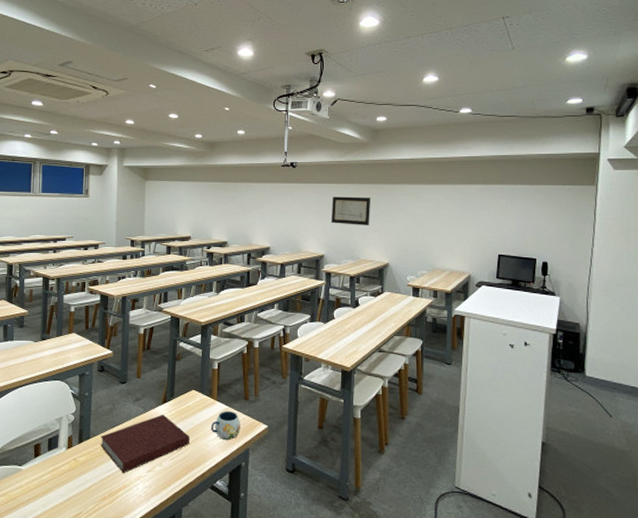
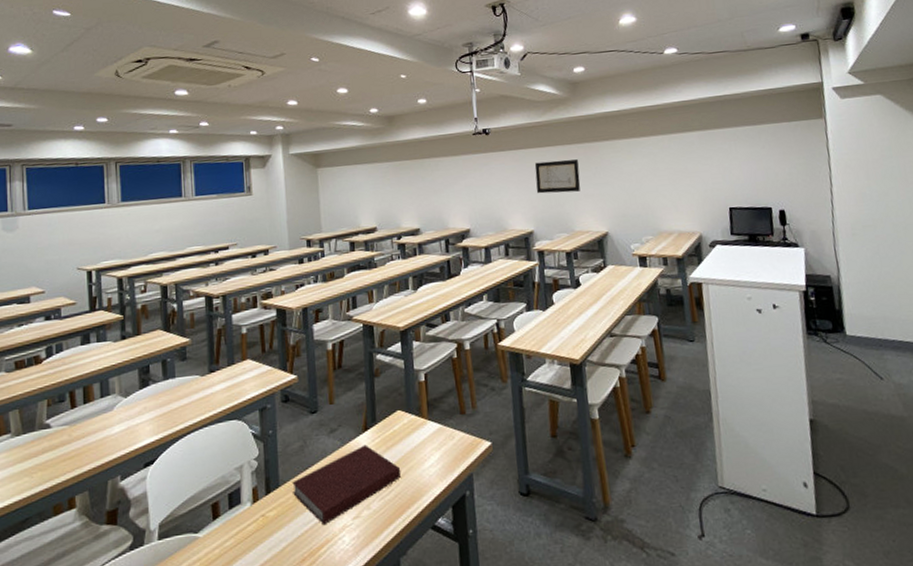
mug: present [210,411,240,440] -> none [423,430,460,467]

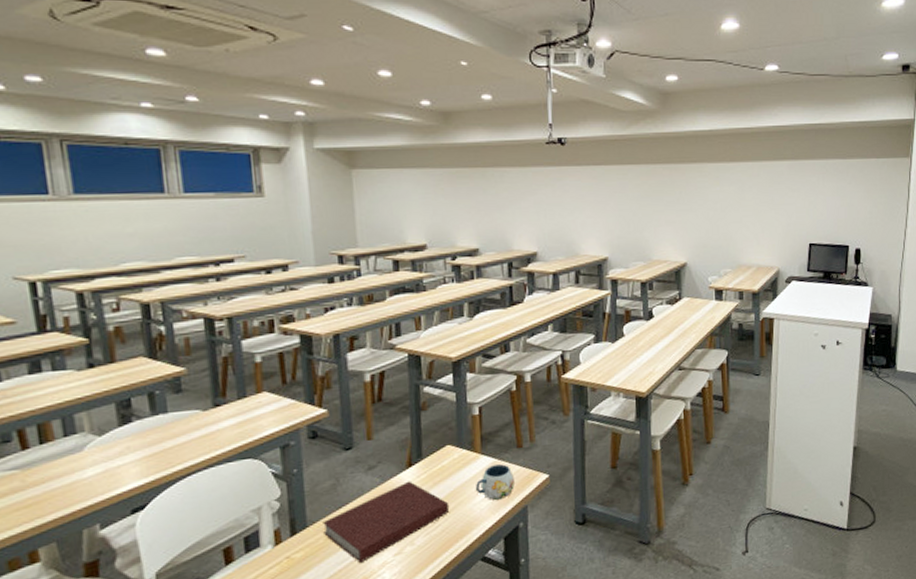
mug: none [423,430,460,467] -> present [475,464,514,500]
wall art: present [534,159,581,194] -> none [614,180,663,218]

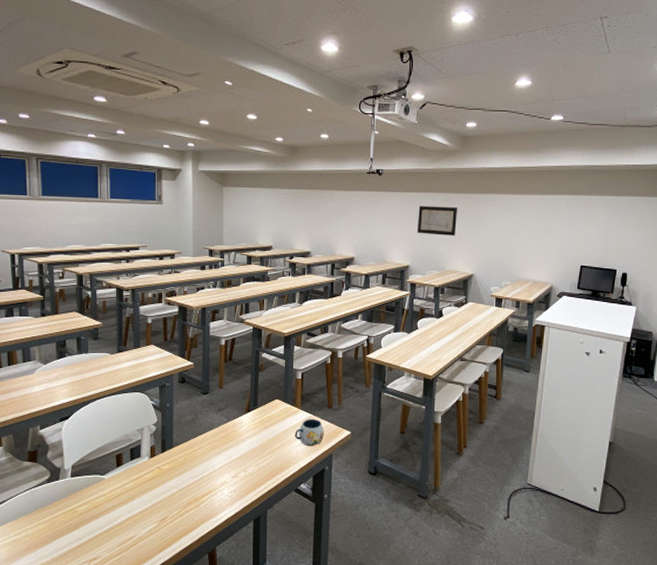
notebook: present [323,481,450,564] -> none [184,423,274,480]
wall art: none [614,180,663,218] -> present [416,206,458,236]

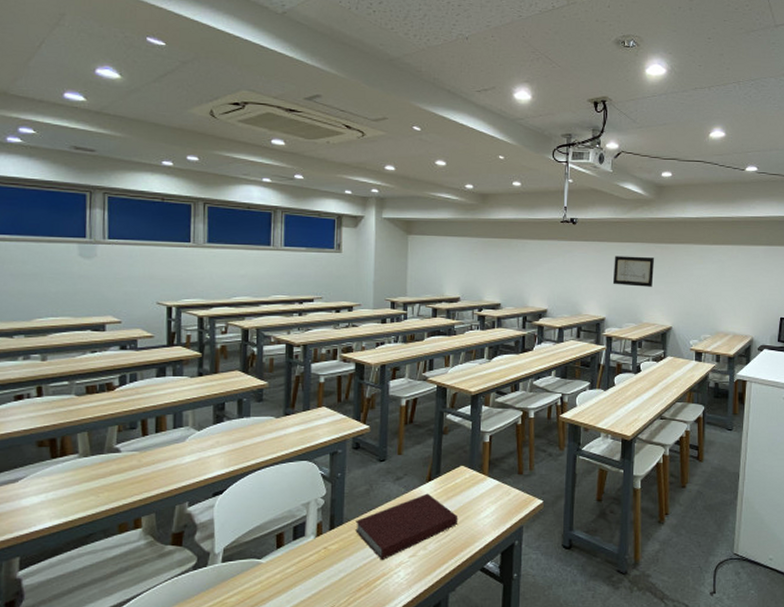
notebook: none [184,423,274,480] -> present [355,493,458,561]
mug: present [294,419,324,446] -> none [480,487,514,518]

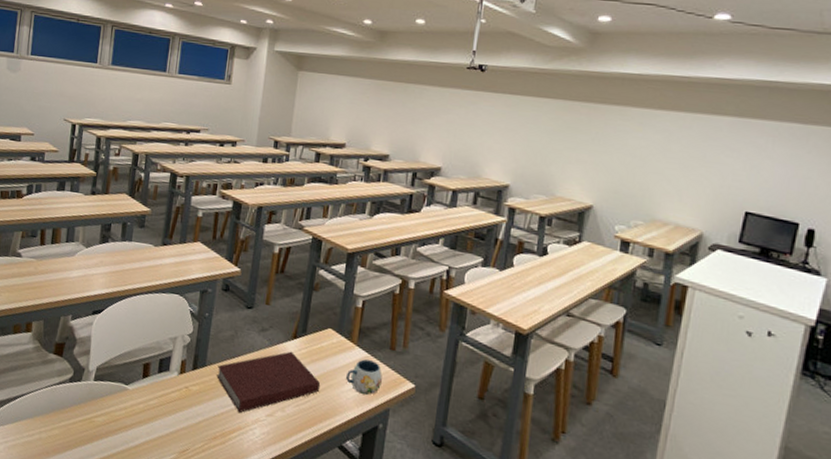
mug: none [480,487,514,518] -> present [345,359,383,395]
wall art: present [612,256,655,287] -> none [522,113,579,154]

